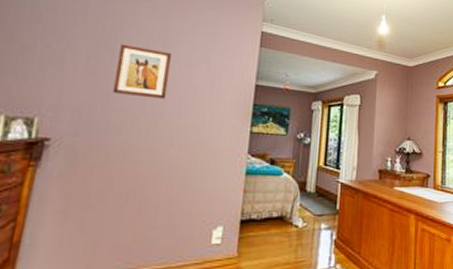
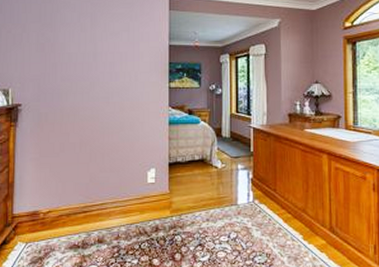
wall art: present [113,44,172,99] -> none [59,23,99,66]

